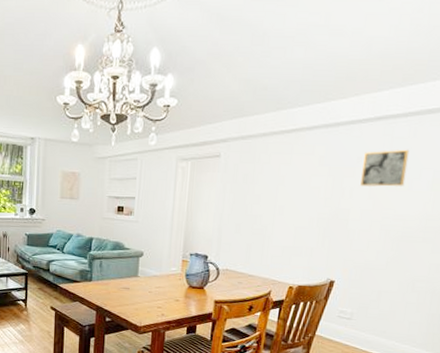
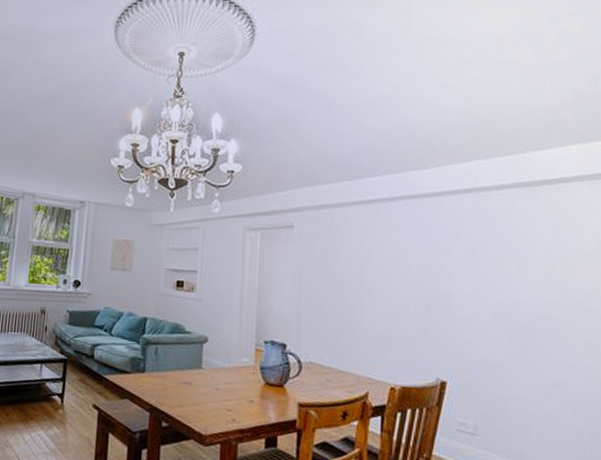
wall art: present [360,149,410,187] -> none [458,225,511,267]

